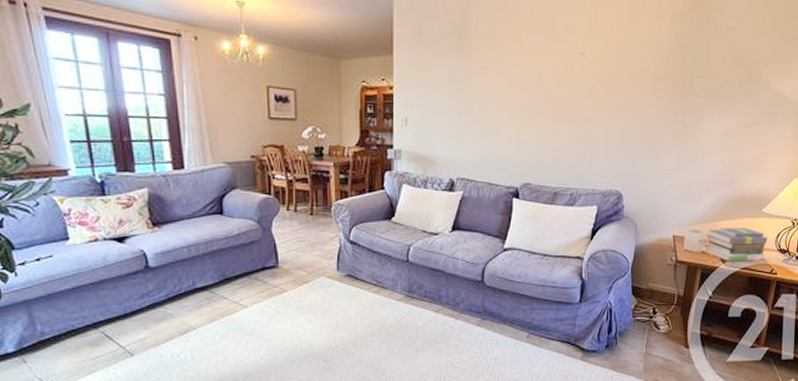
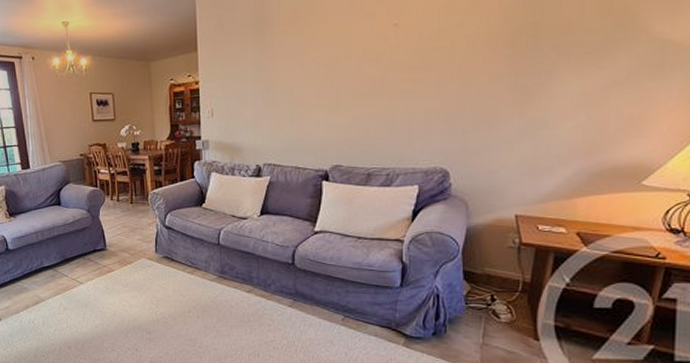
mug: present [683,229,710,252] -> none [529,207,566,234]
books: present [703,228,768,261] -> none [557,204,651,243]

